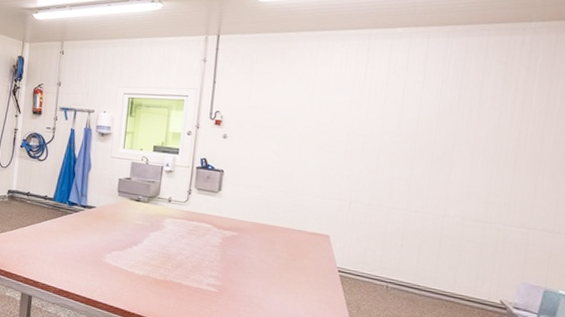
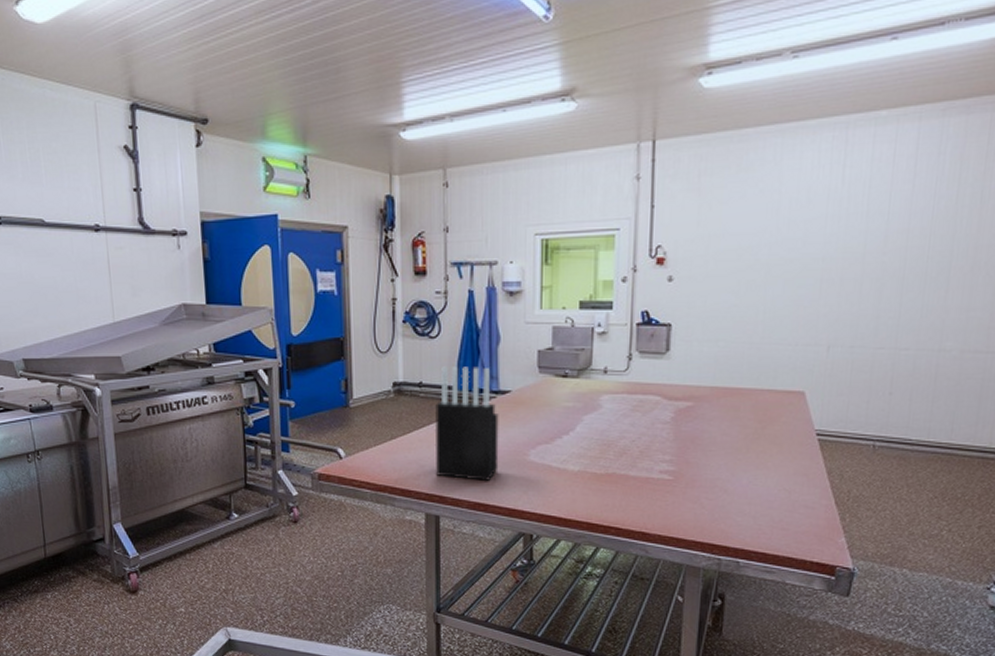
knife block: none [33,182,85,274] -> present [434,365,499,481]

